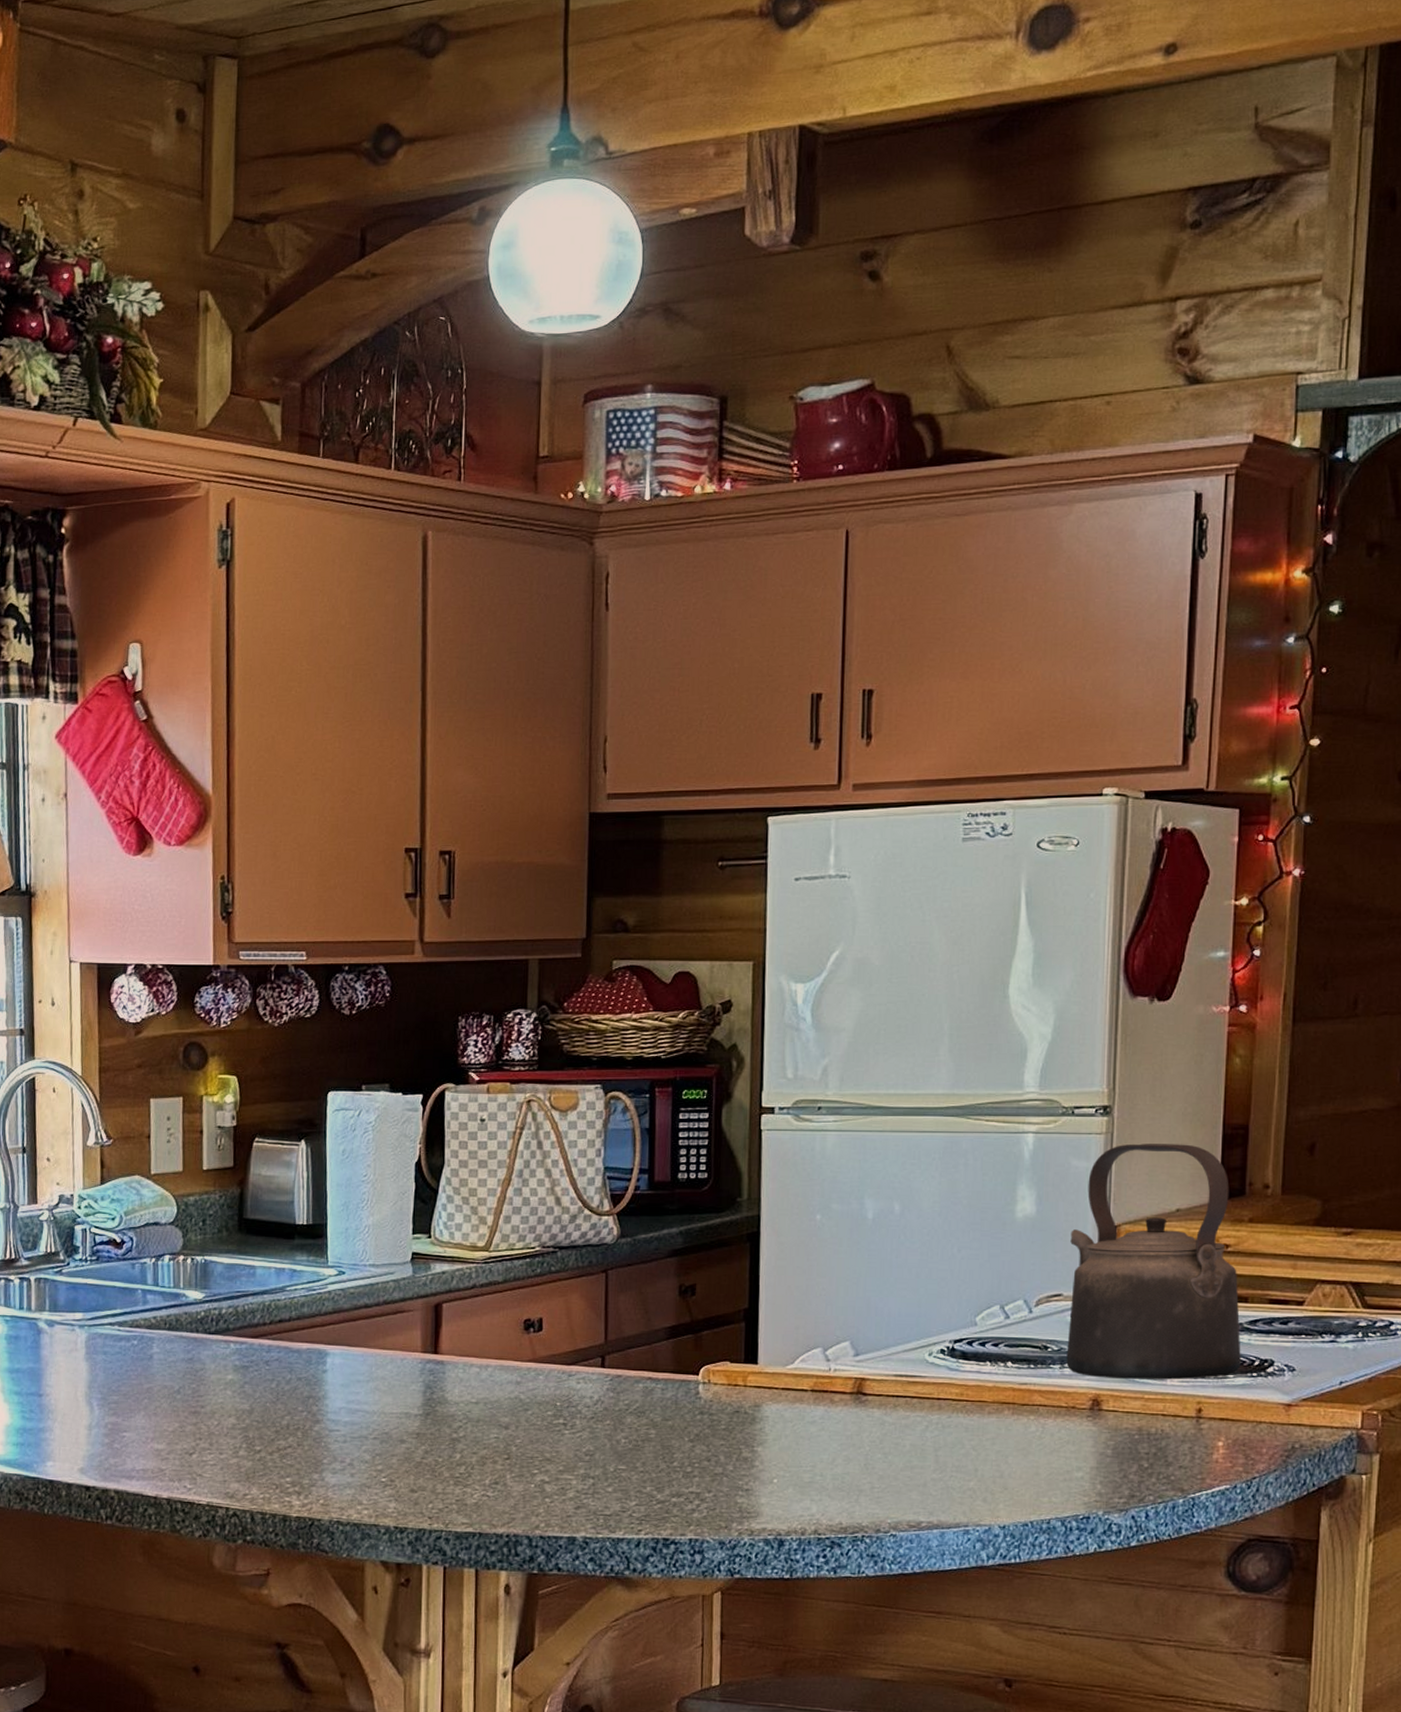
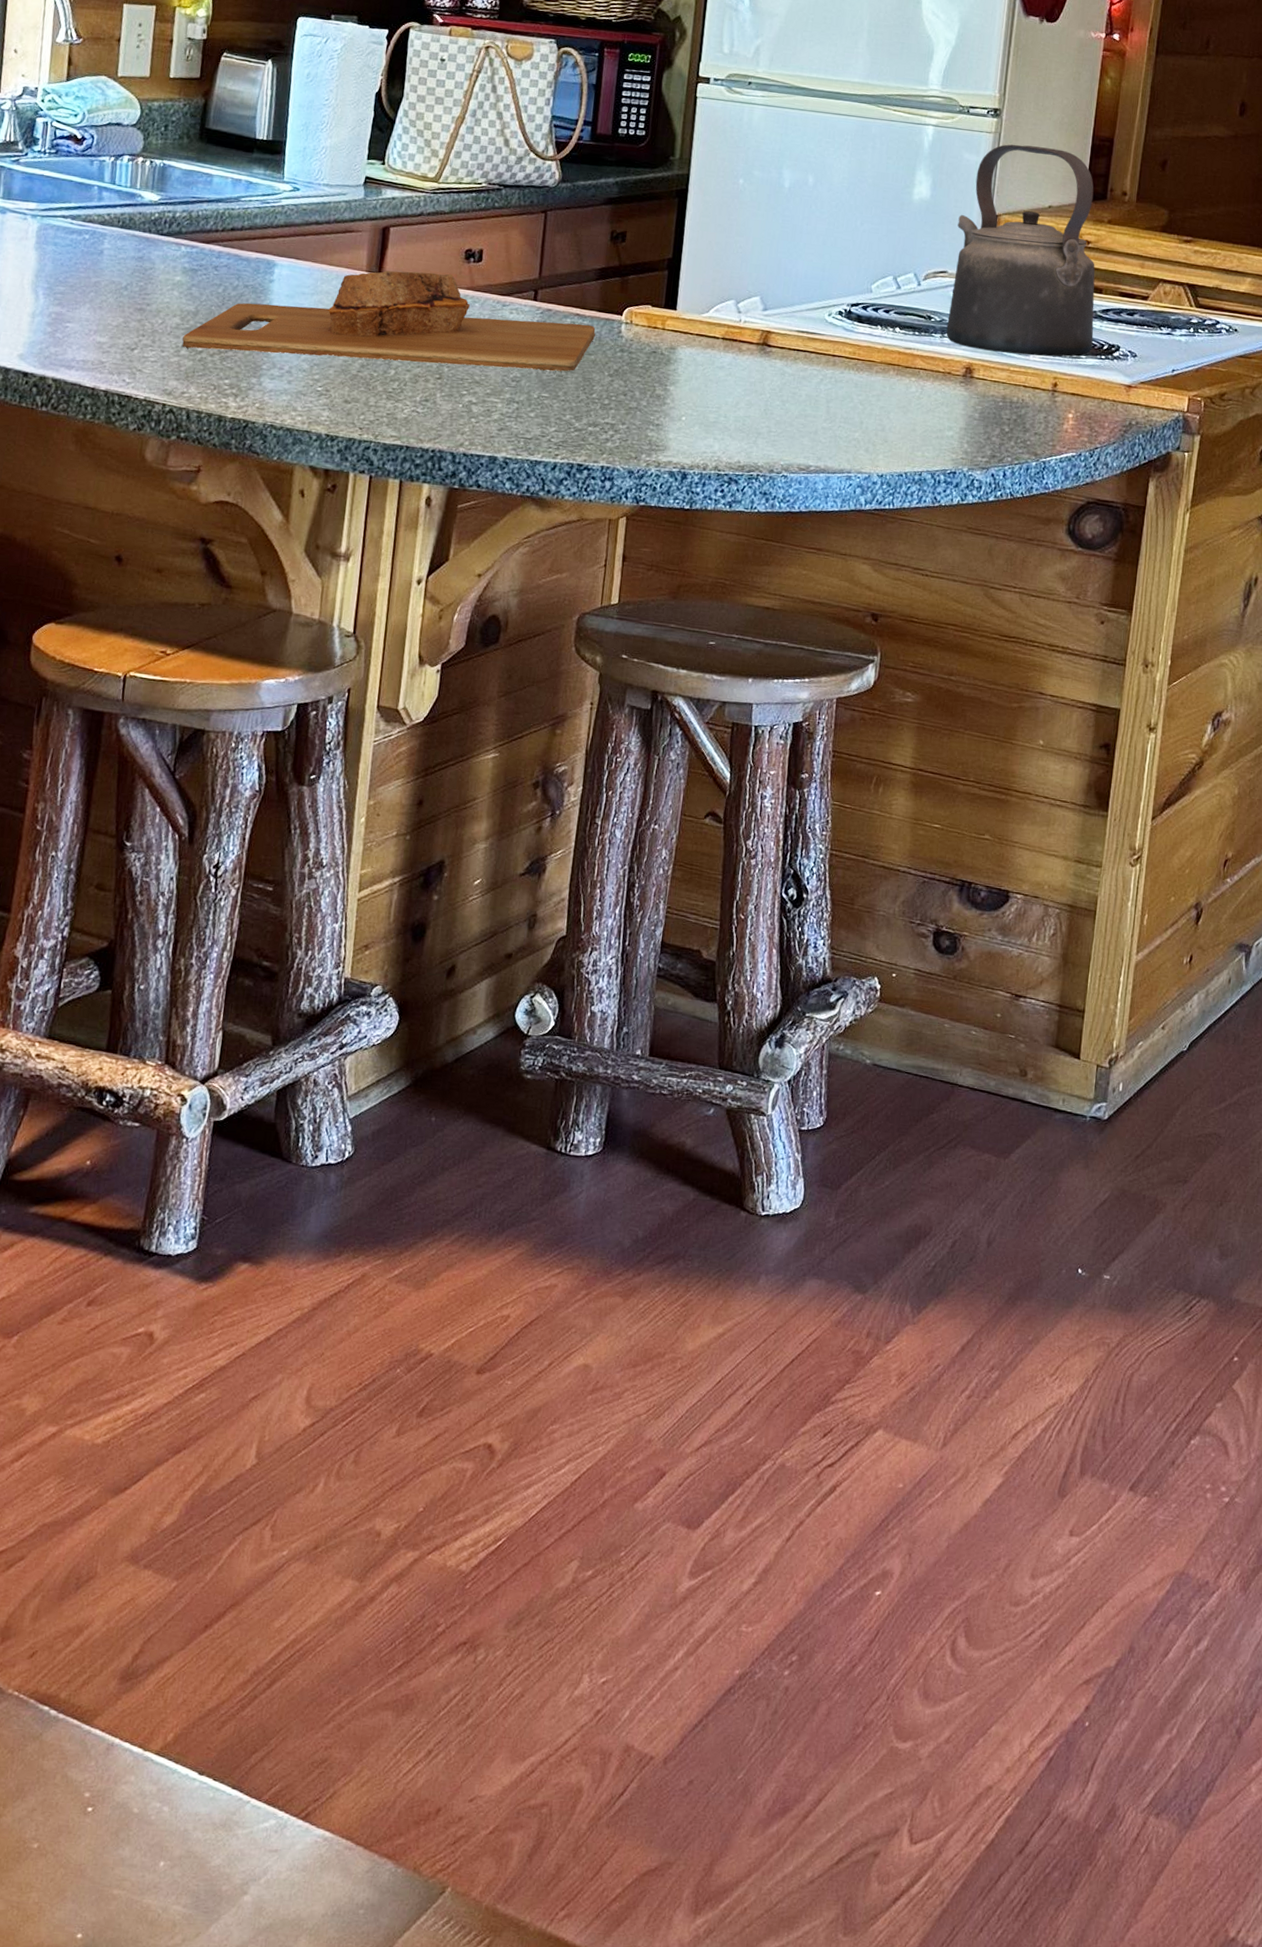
cutting board: none [240,1347,671,1449] -> present [182,270,596,372]

